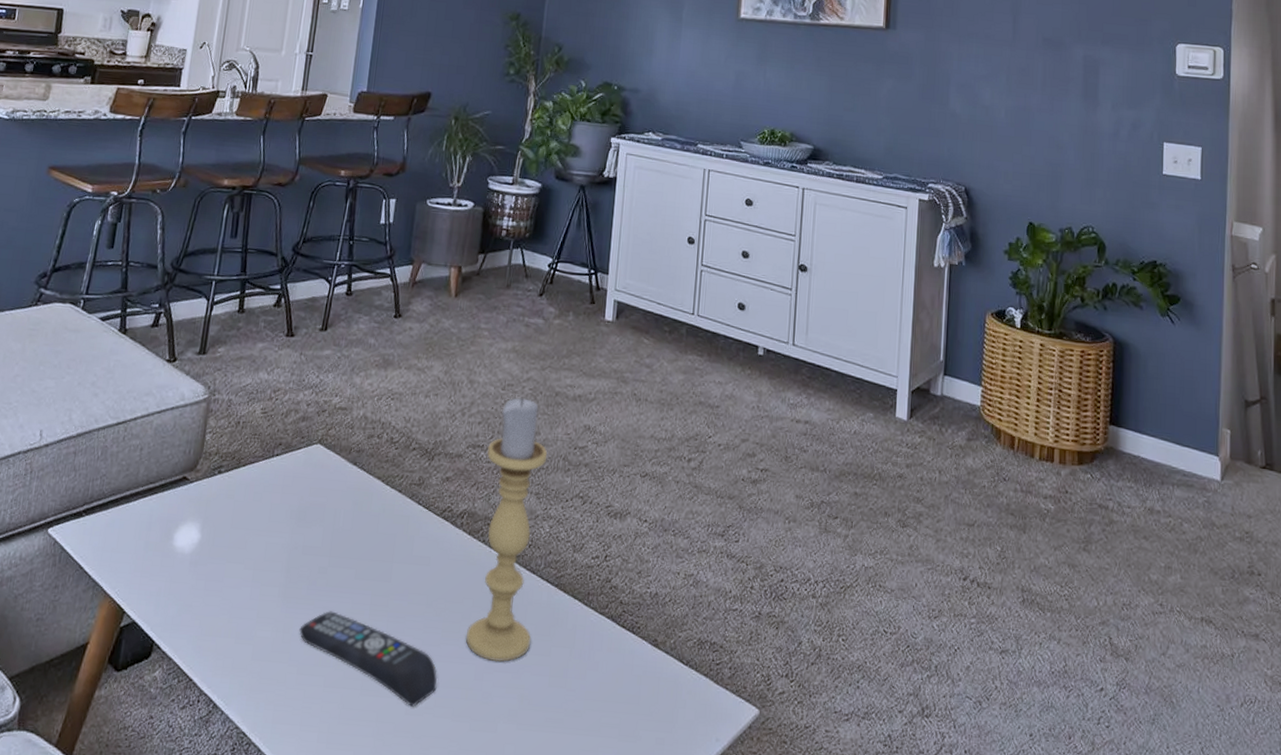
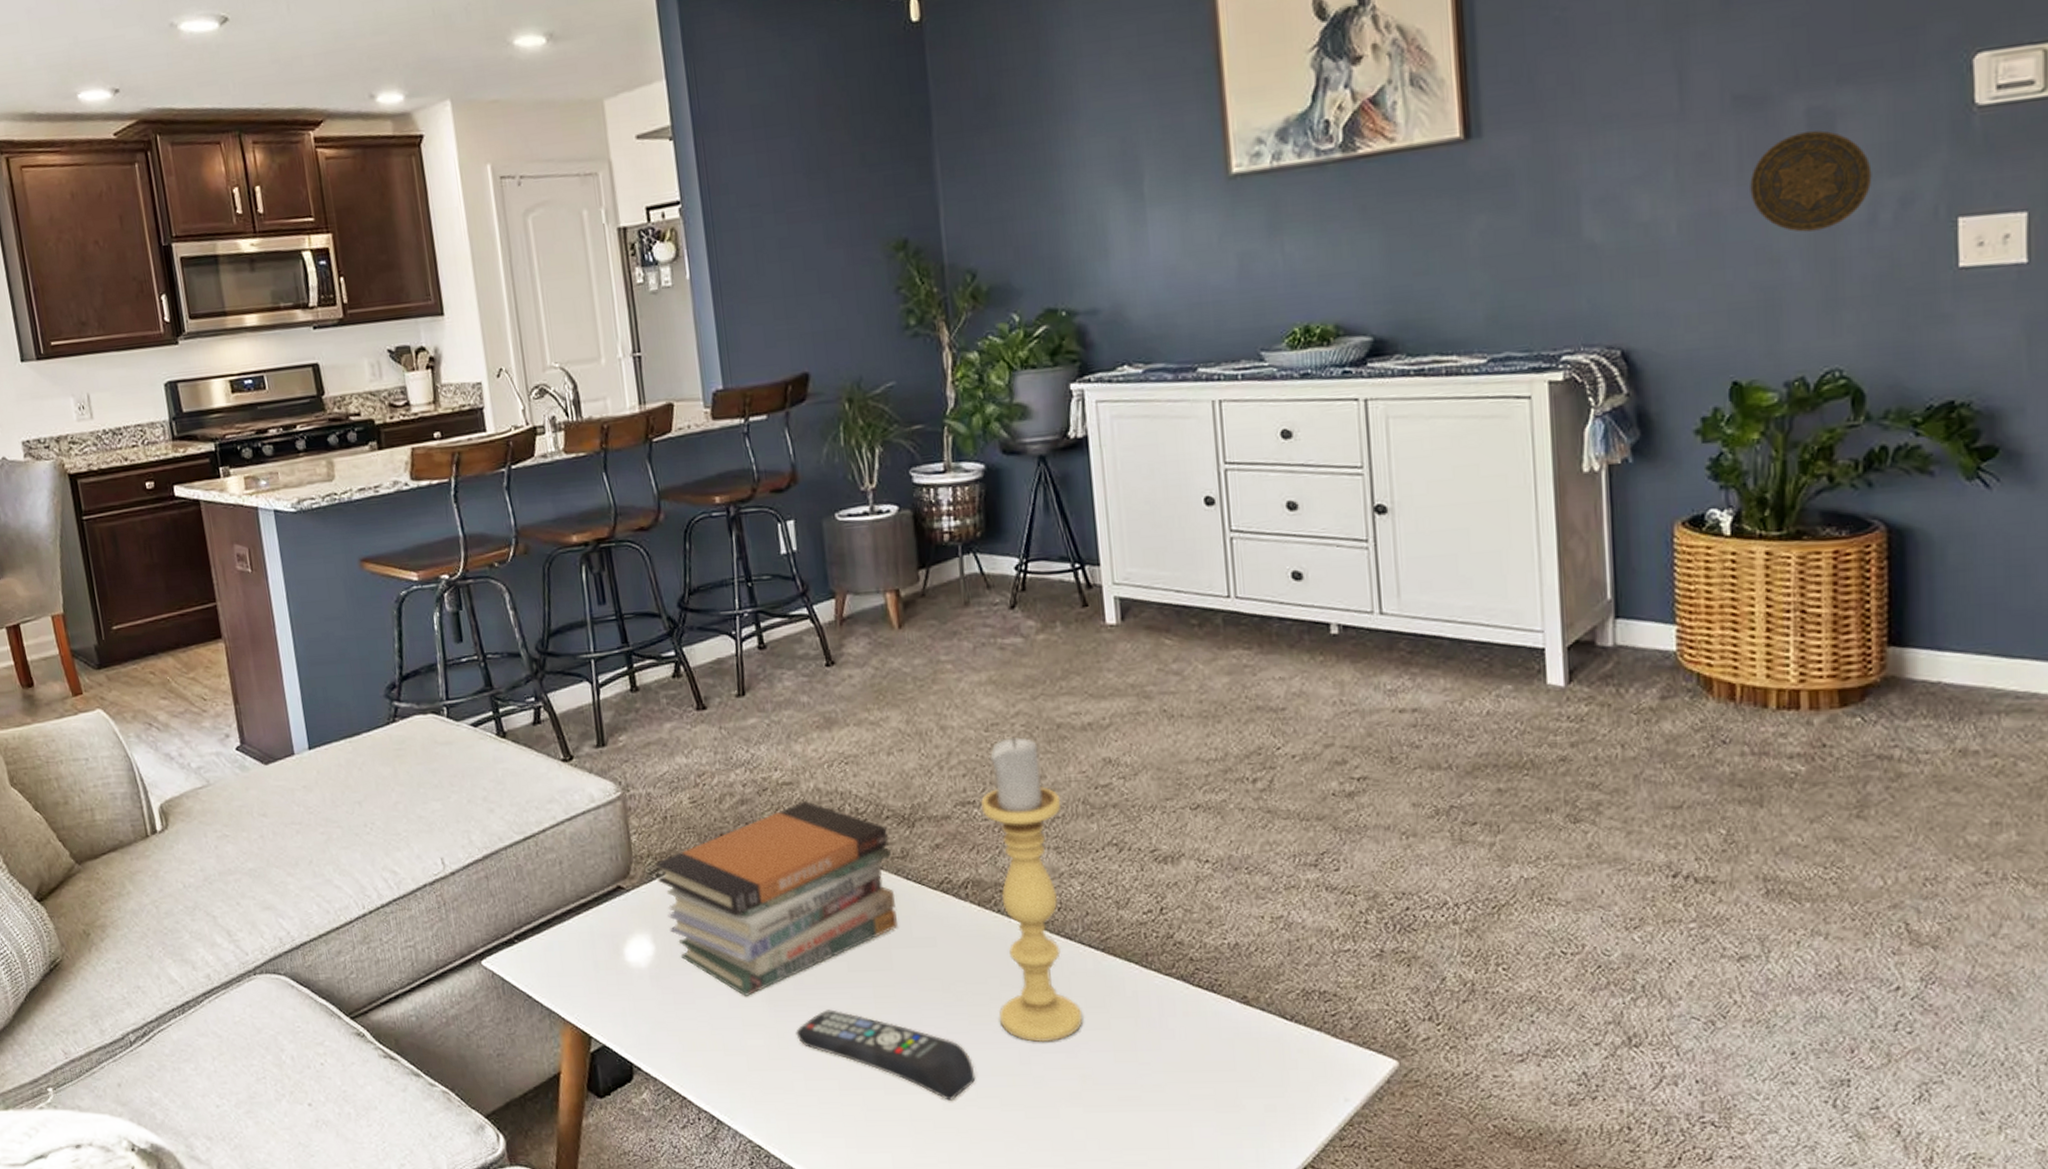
book stack: none [217,425,413,590] -> present [656,801,897,996]
decorative plate: none [1049,69,1118,134] -> present [1750,130,1872,232]

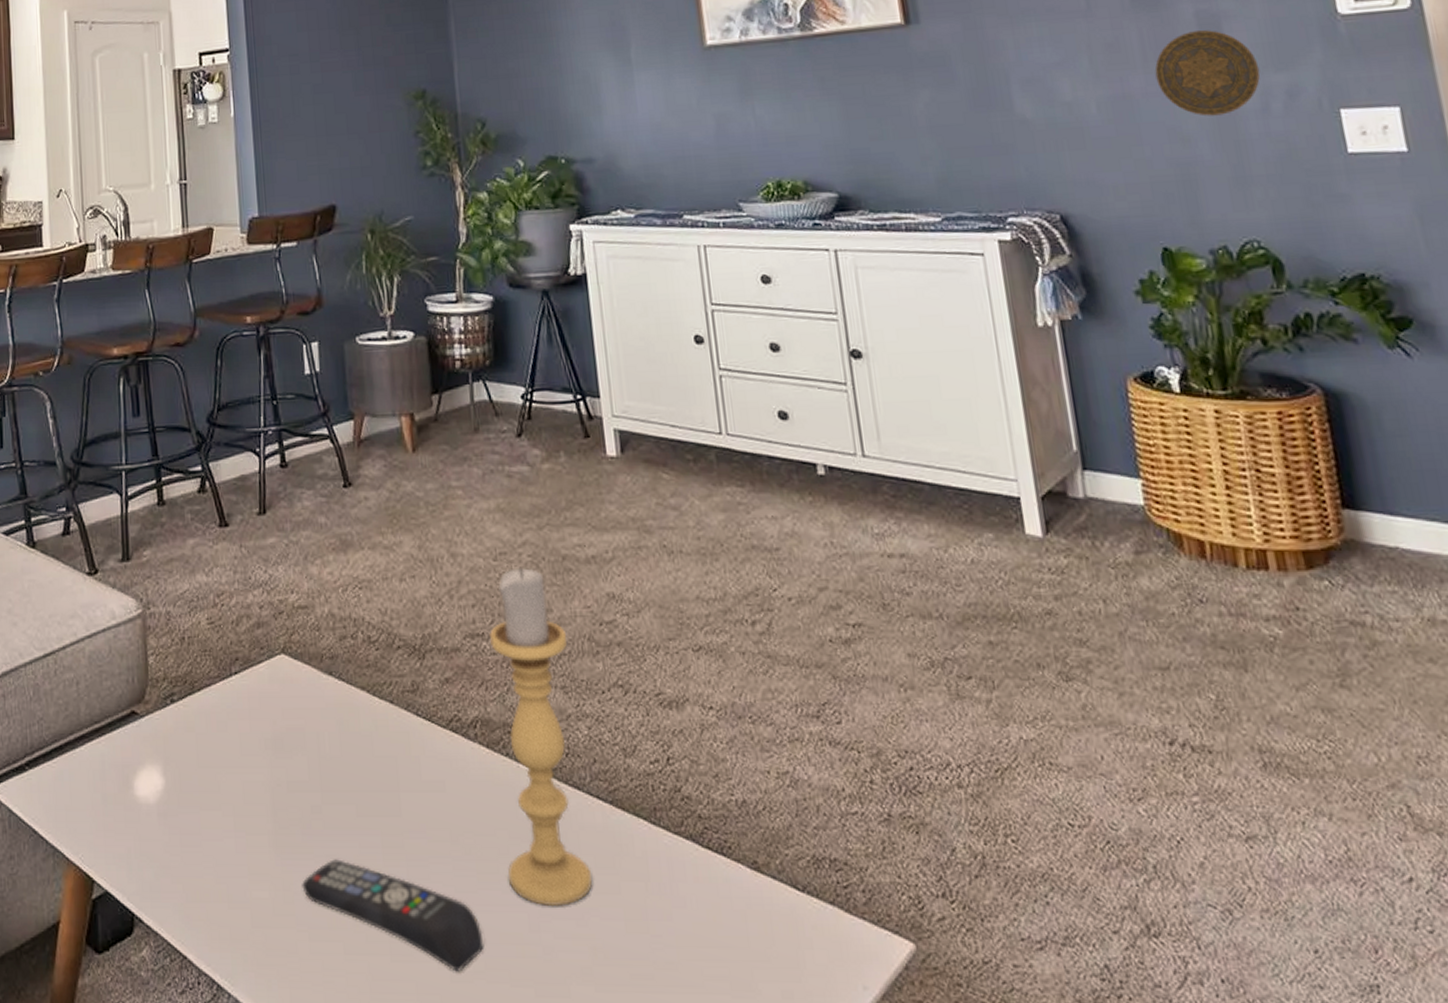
book stack: present [656,801,897,996] -> none [171,627,407,840]

